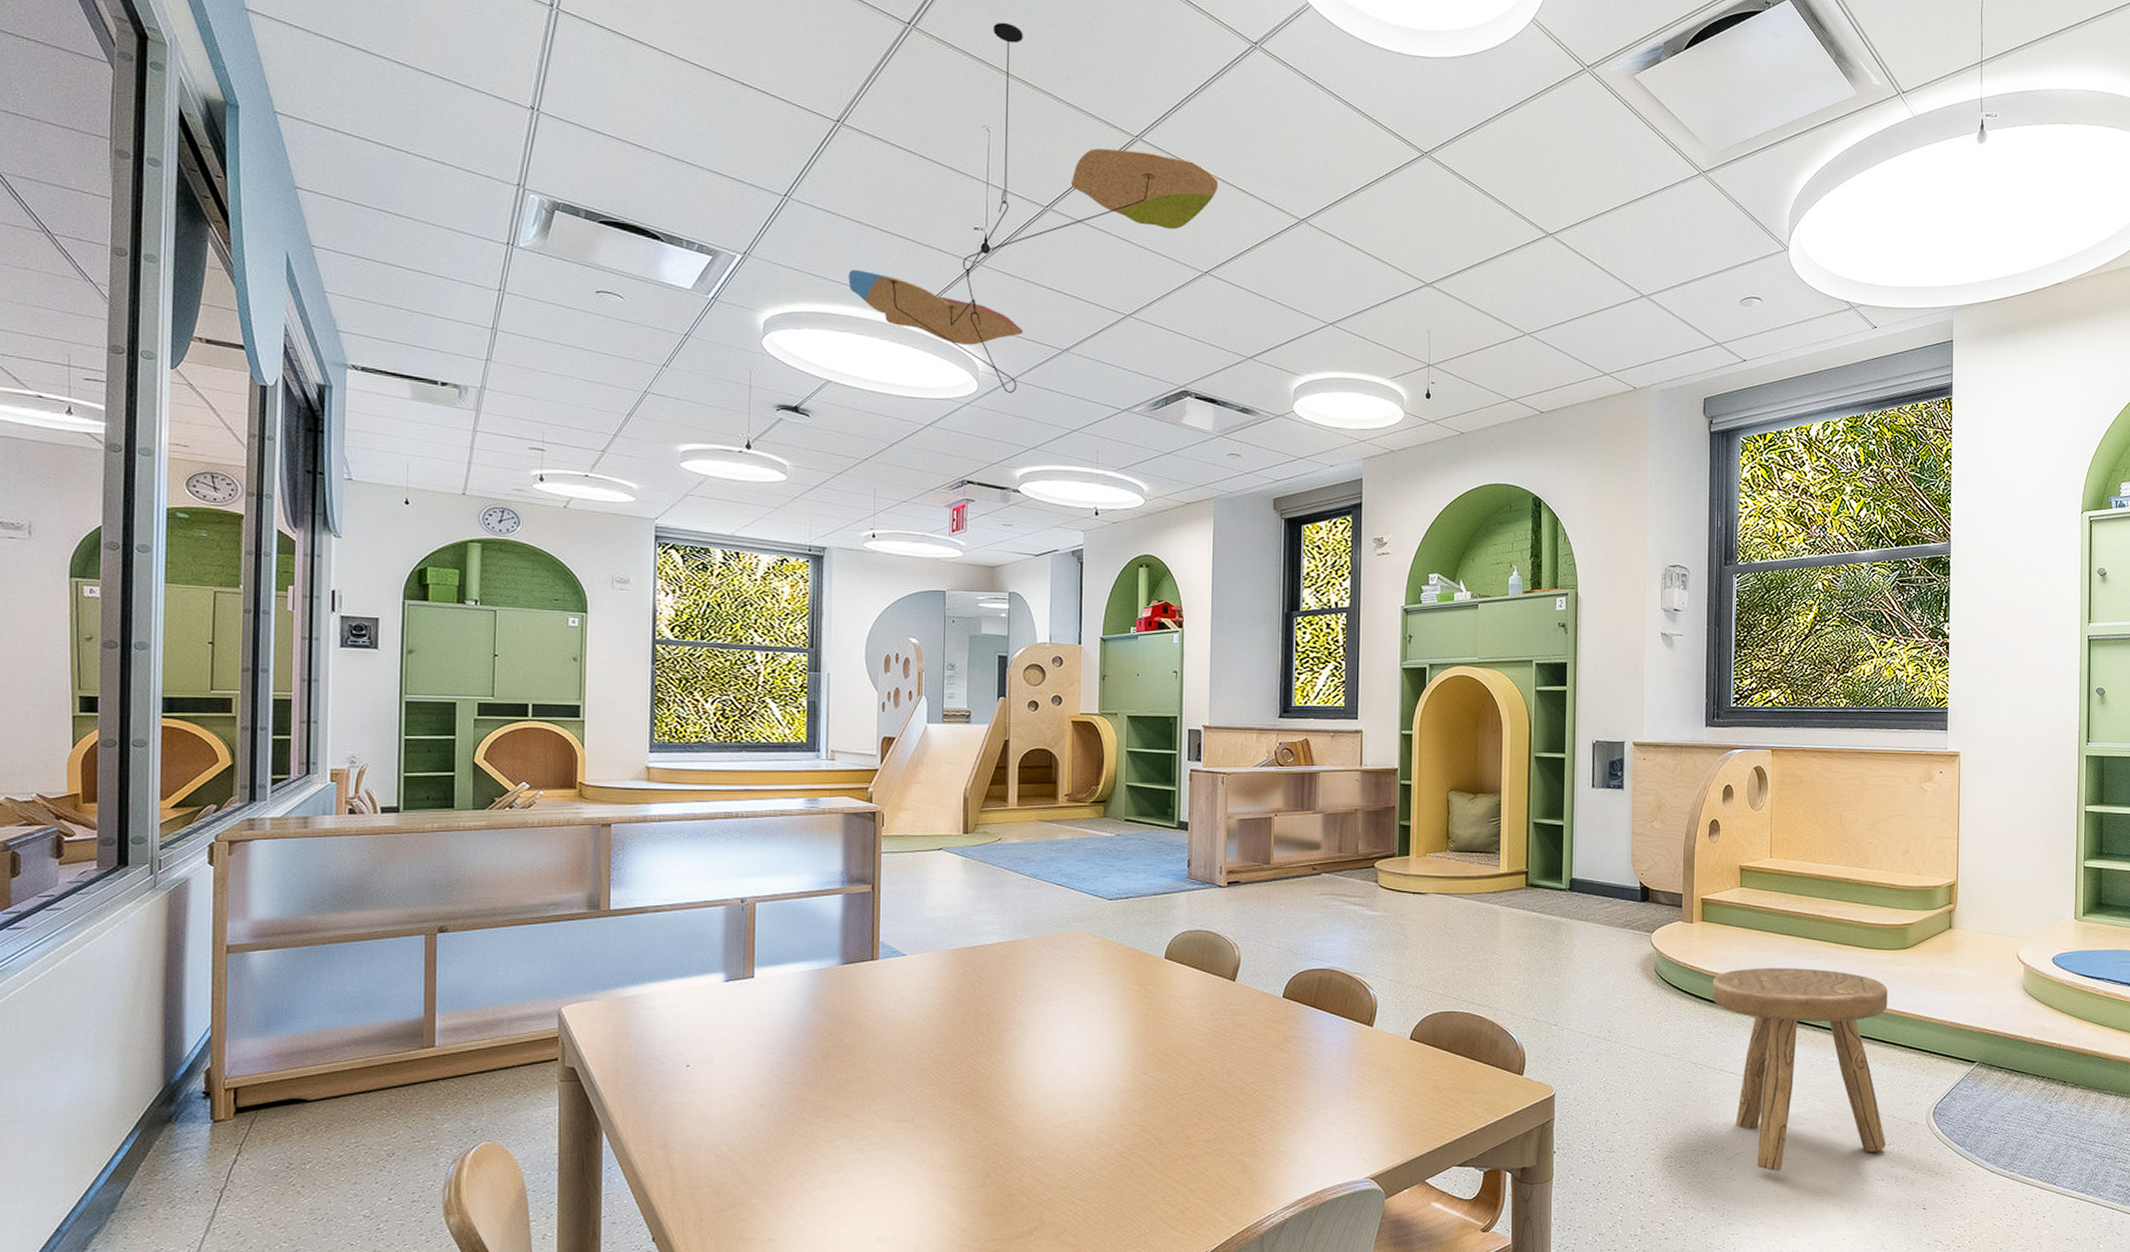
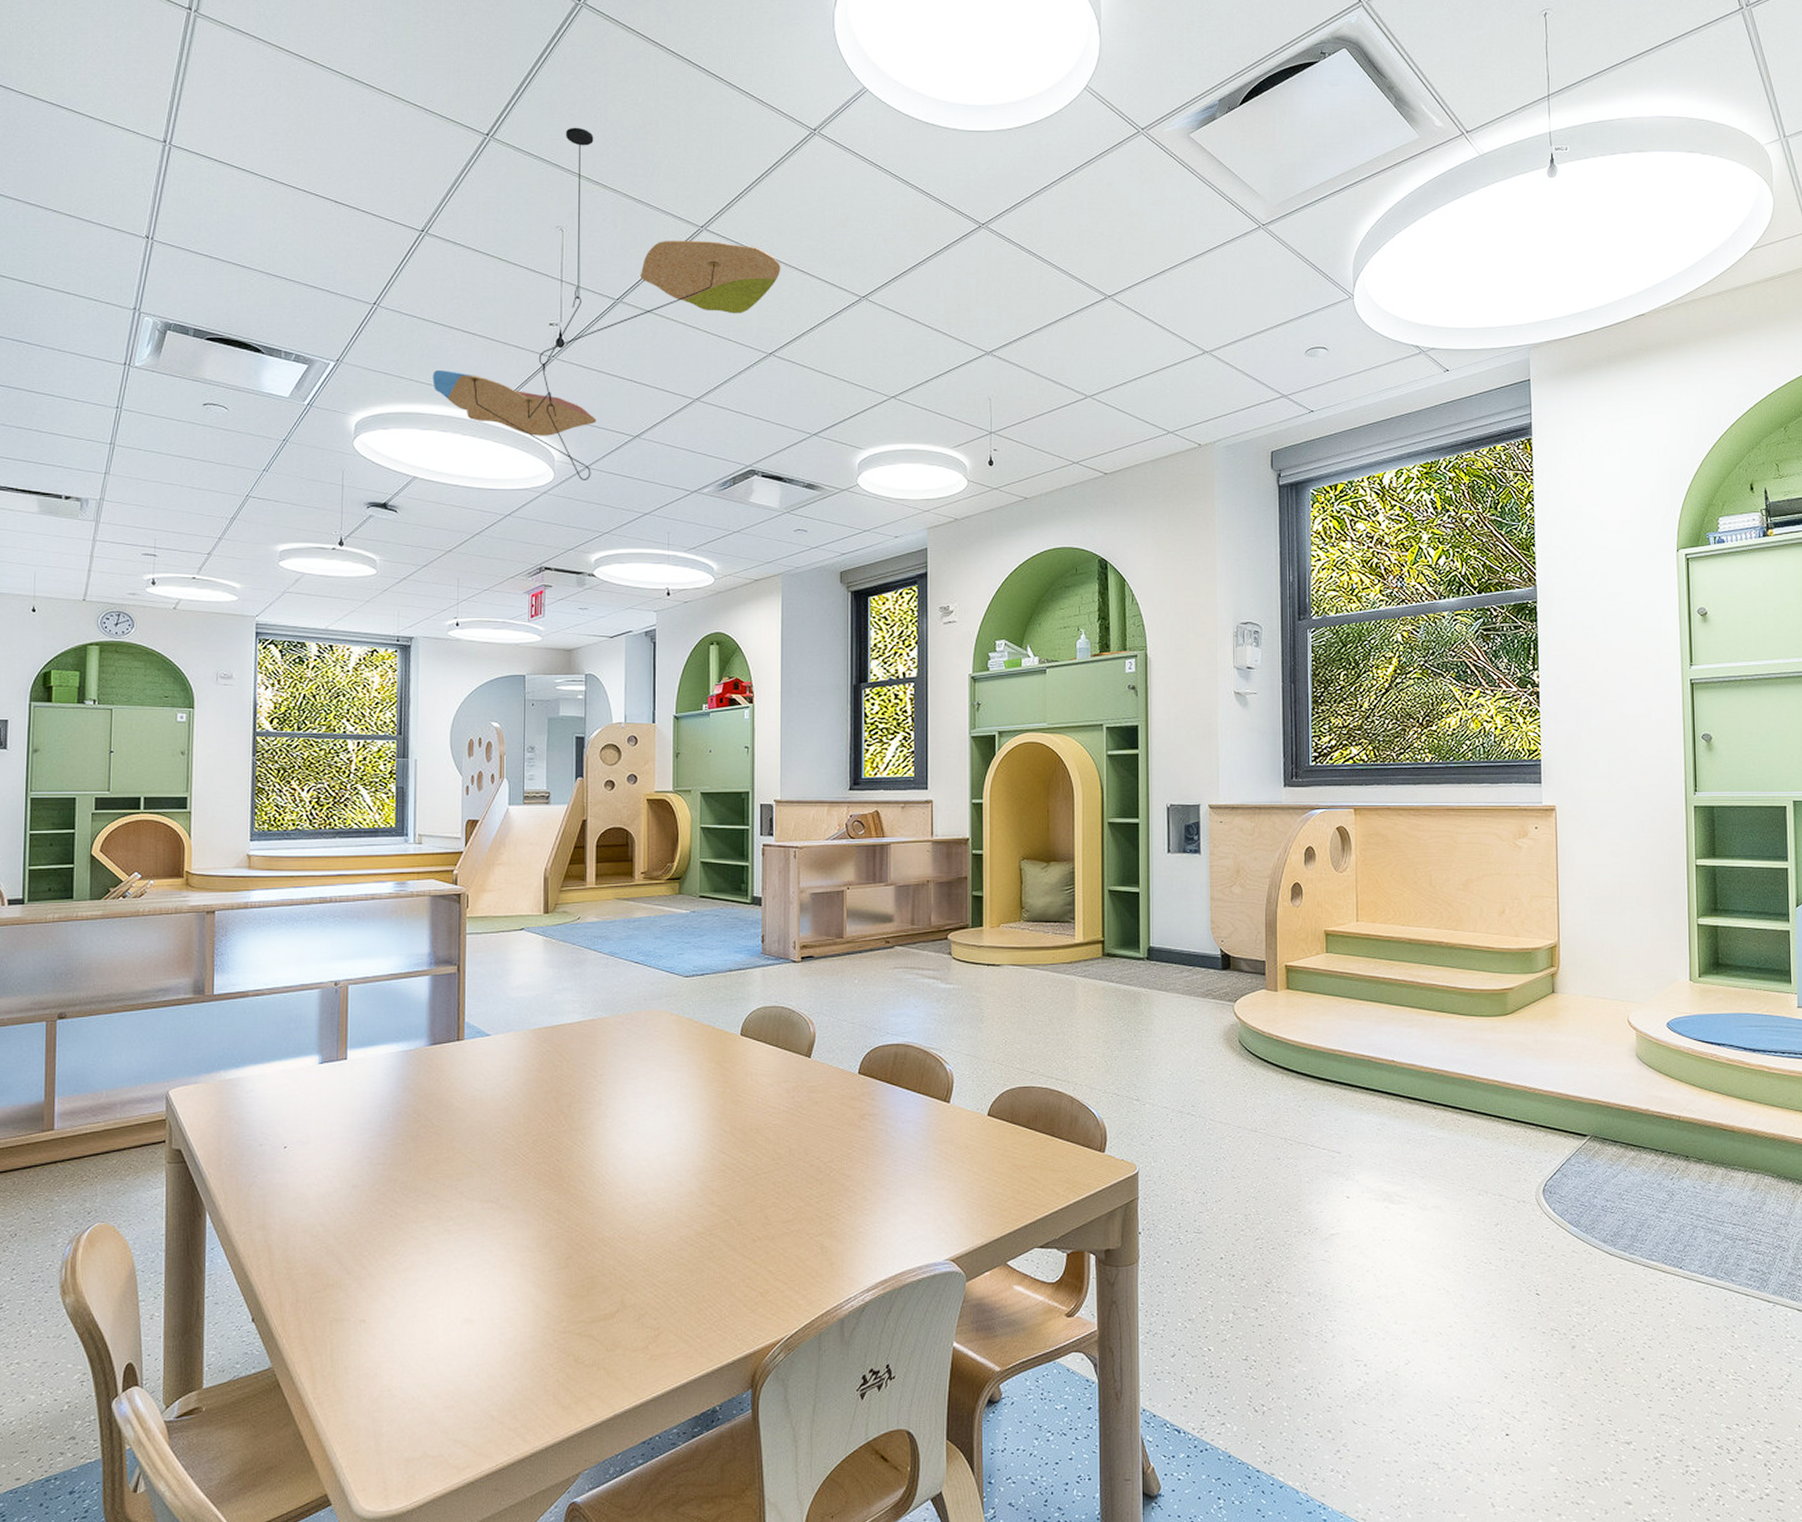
stool: present [1712,968,1888,1171] -> none [1300,1037,1493,1253]

